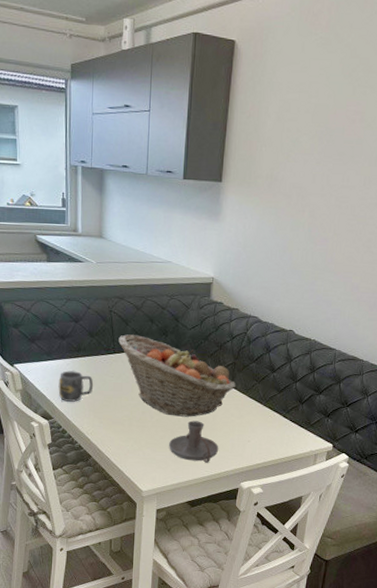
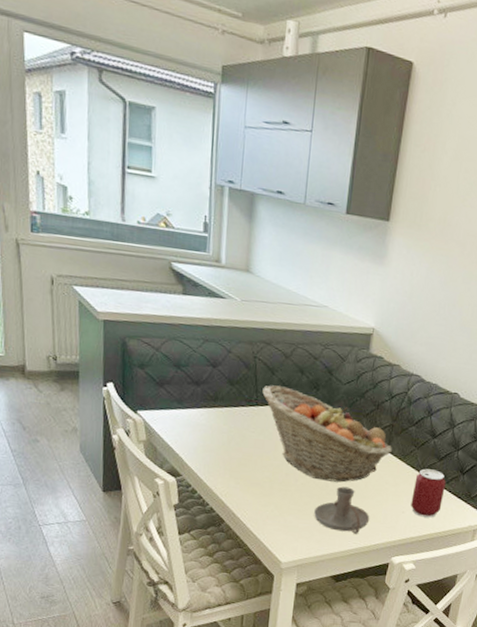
mug: present [58,370,94,402] -> none [189,421,231,458]
can: none [255,400,287,445] -> present [411,468,446,518]

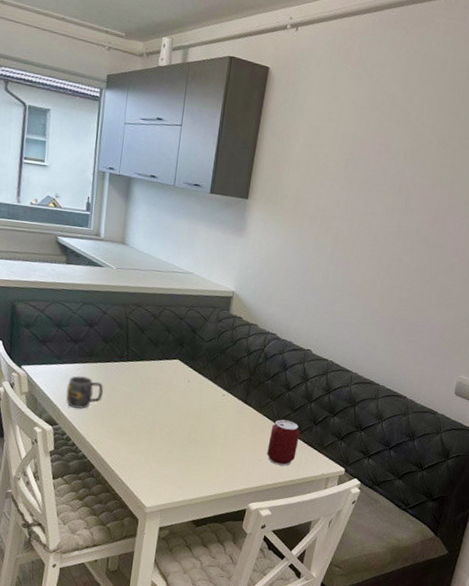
mug: none [189,421,231,458] -> present [66,375,104,409]
fruit basket: present [262,385,393,483] -> none [133,342,250,432]
candle holder: present [314,486,370,534] -> none [177,435,229,481]

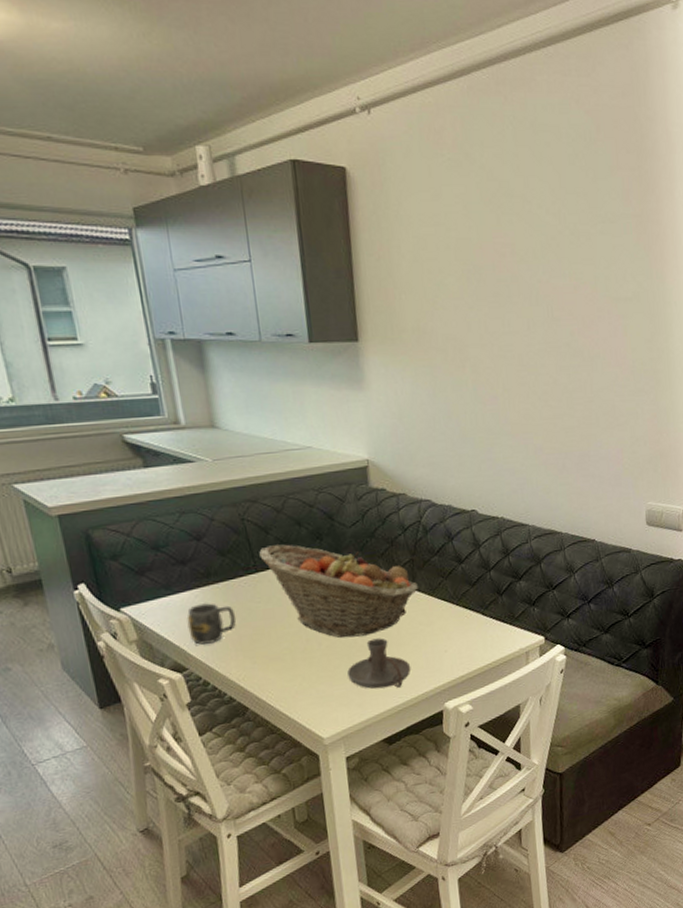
fruit basket: none [133,342,250,432] -> present [259,544,419,638]
candle holder: none [177,435,229,481] -> present [347,638,411,689]
can: present [267,419,300,466] -> none [450,597,486,652]

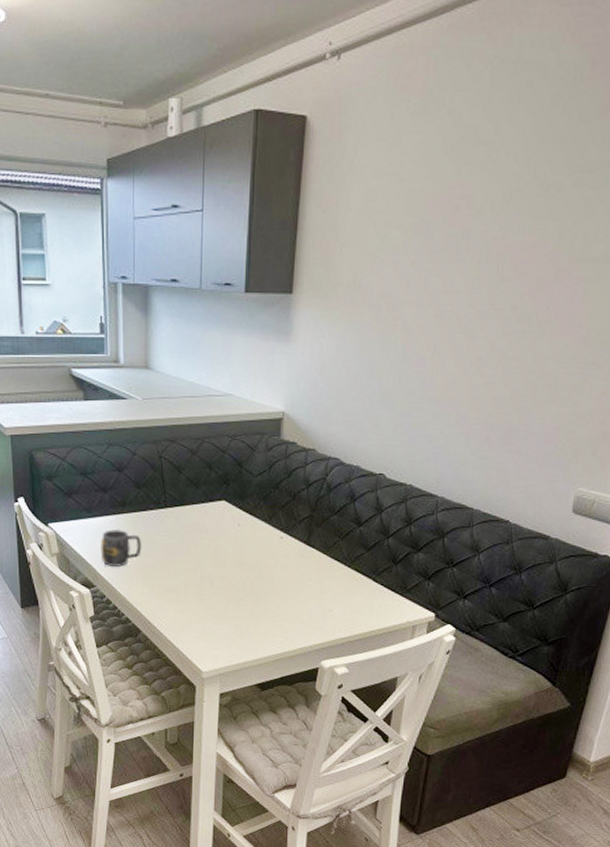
fruit basket: present [259,544,419,638] -> none [170,484,314,583]
candle holder: present [347,638,411,689] -> none [233,587,294,638]

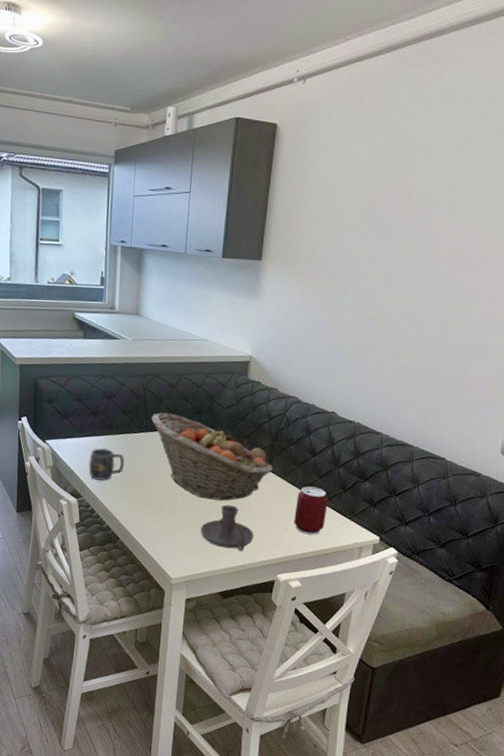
fruit basket: none [170,484,314,583] -> present [151,412,274,501]
candle holder: none [233,587,294,638] -> present [201,504,254,551]
can: none [338,561,377,615] -> present [294,486,328,535]

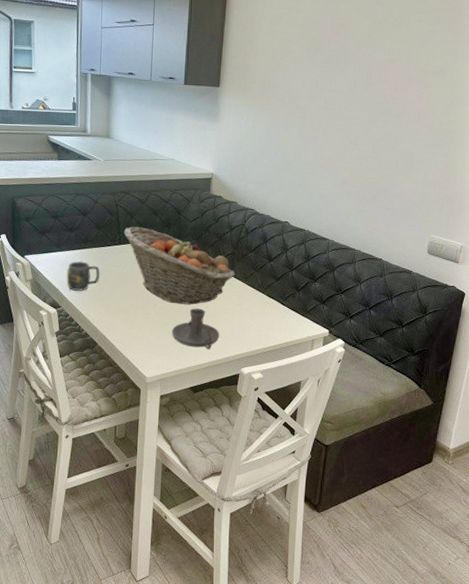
can: present [294,486,328,535] -> none [254,288,284,331]

